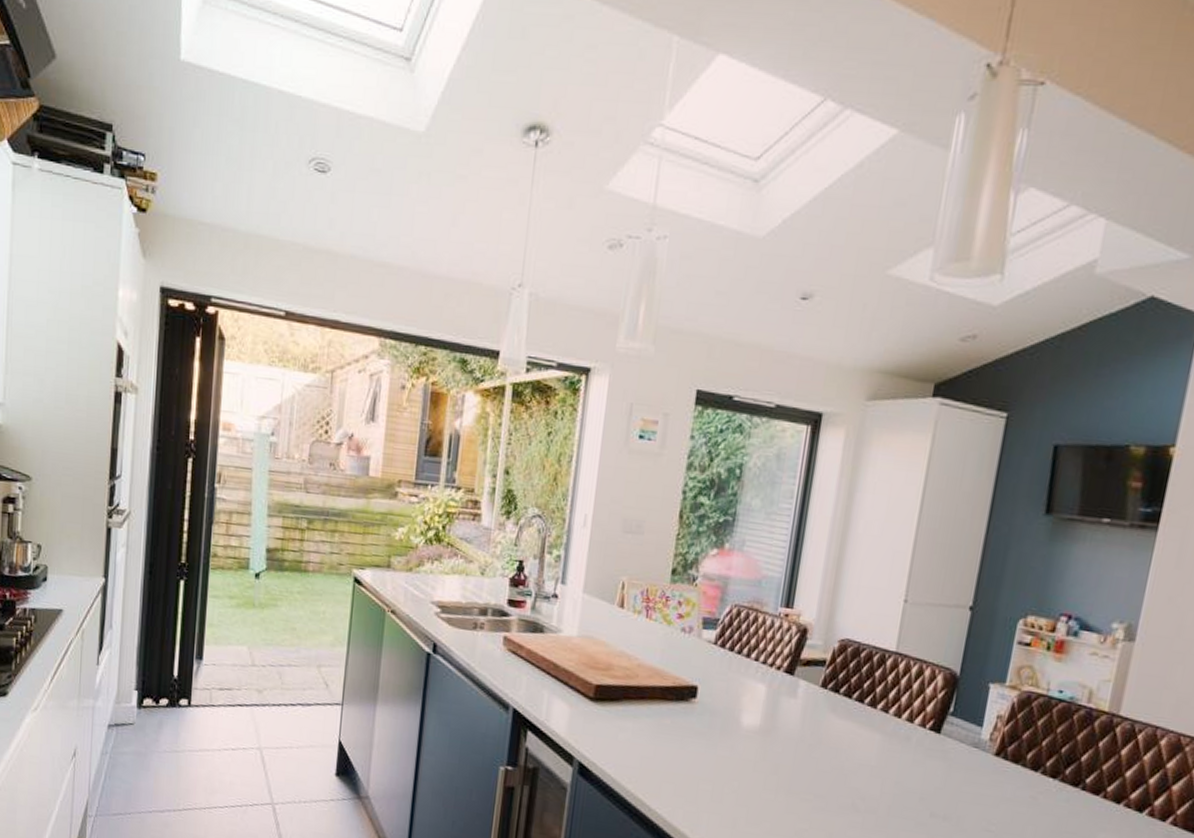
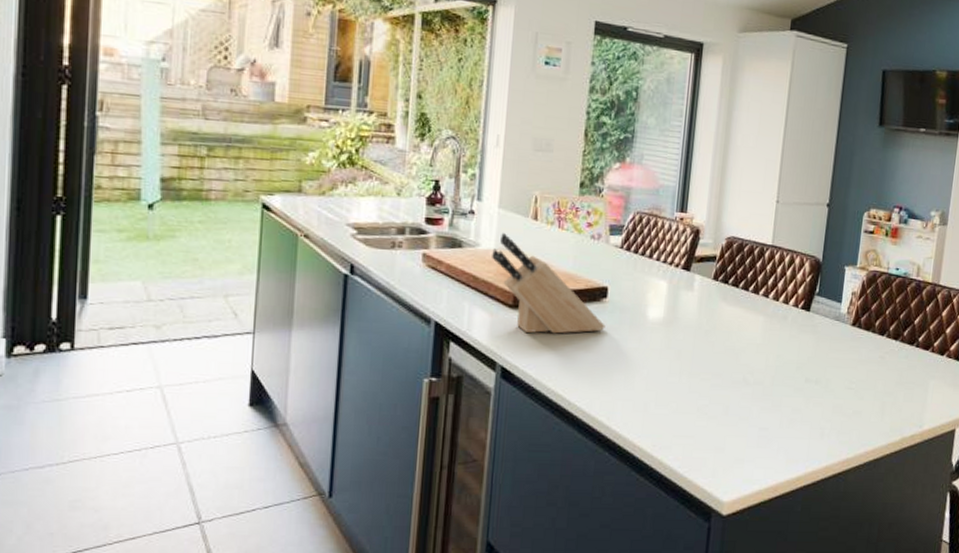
knife block: none [574,619,693,735] -> present [492,232,605,334]

